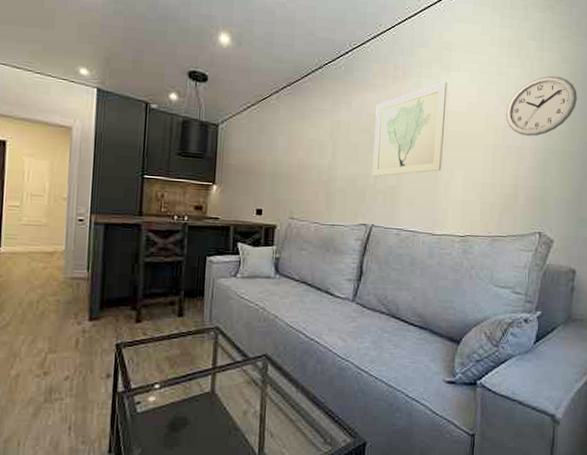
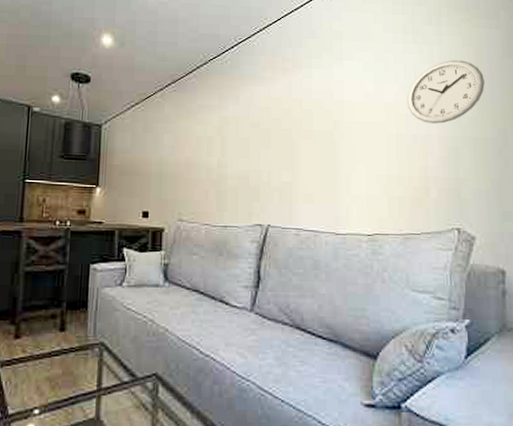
wall art: present [371,82,448,177] -> none [264,71,341,173]

